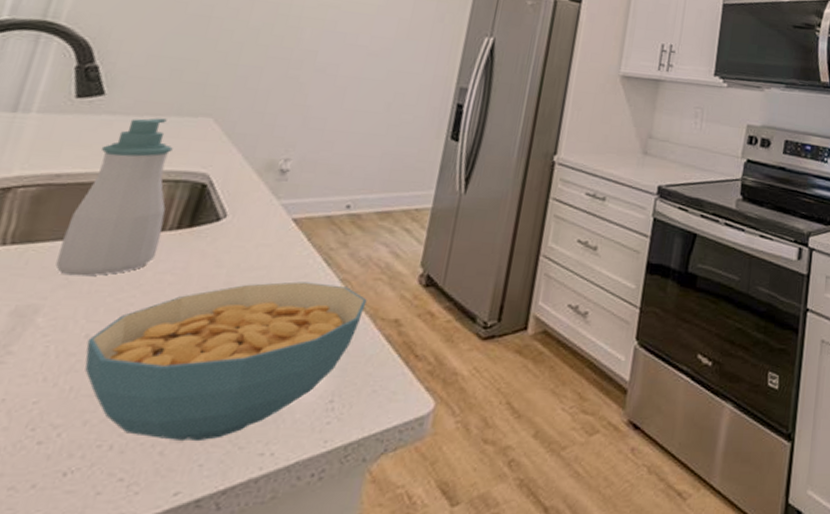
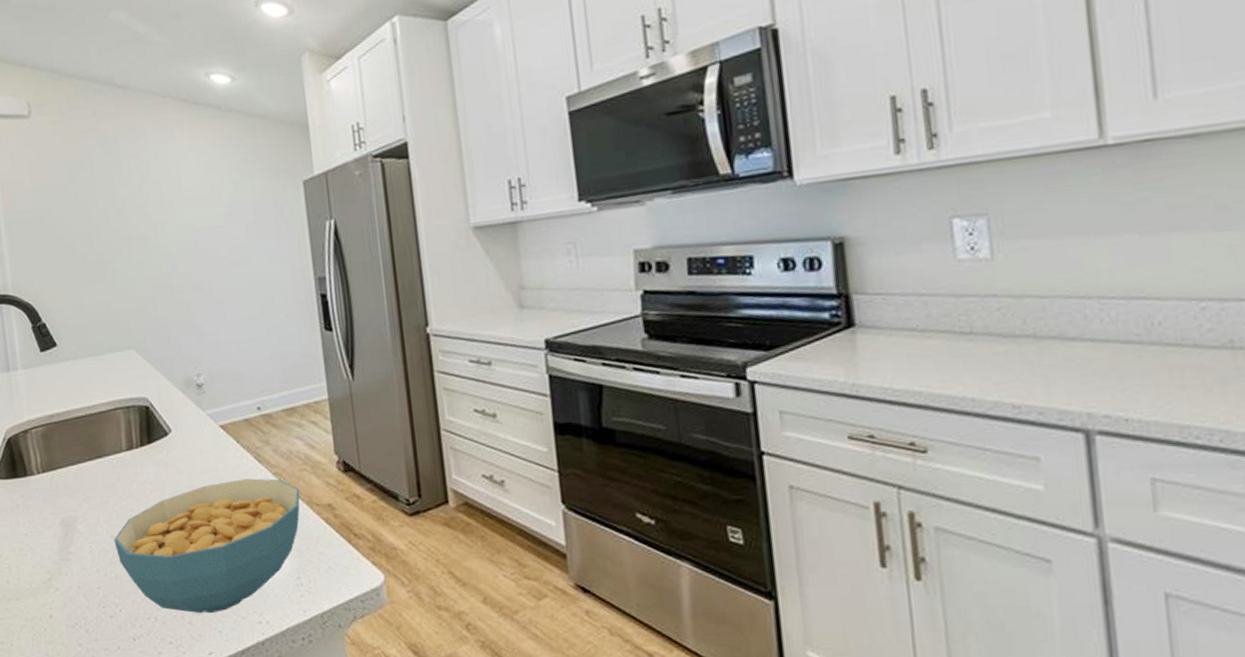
soap bottle: present [55,118,173,276] -> none [70,357,134,492]

